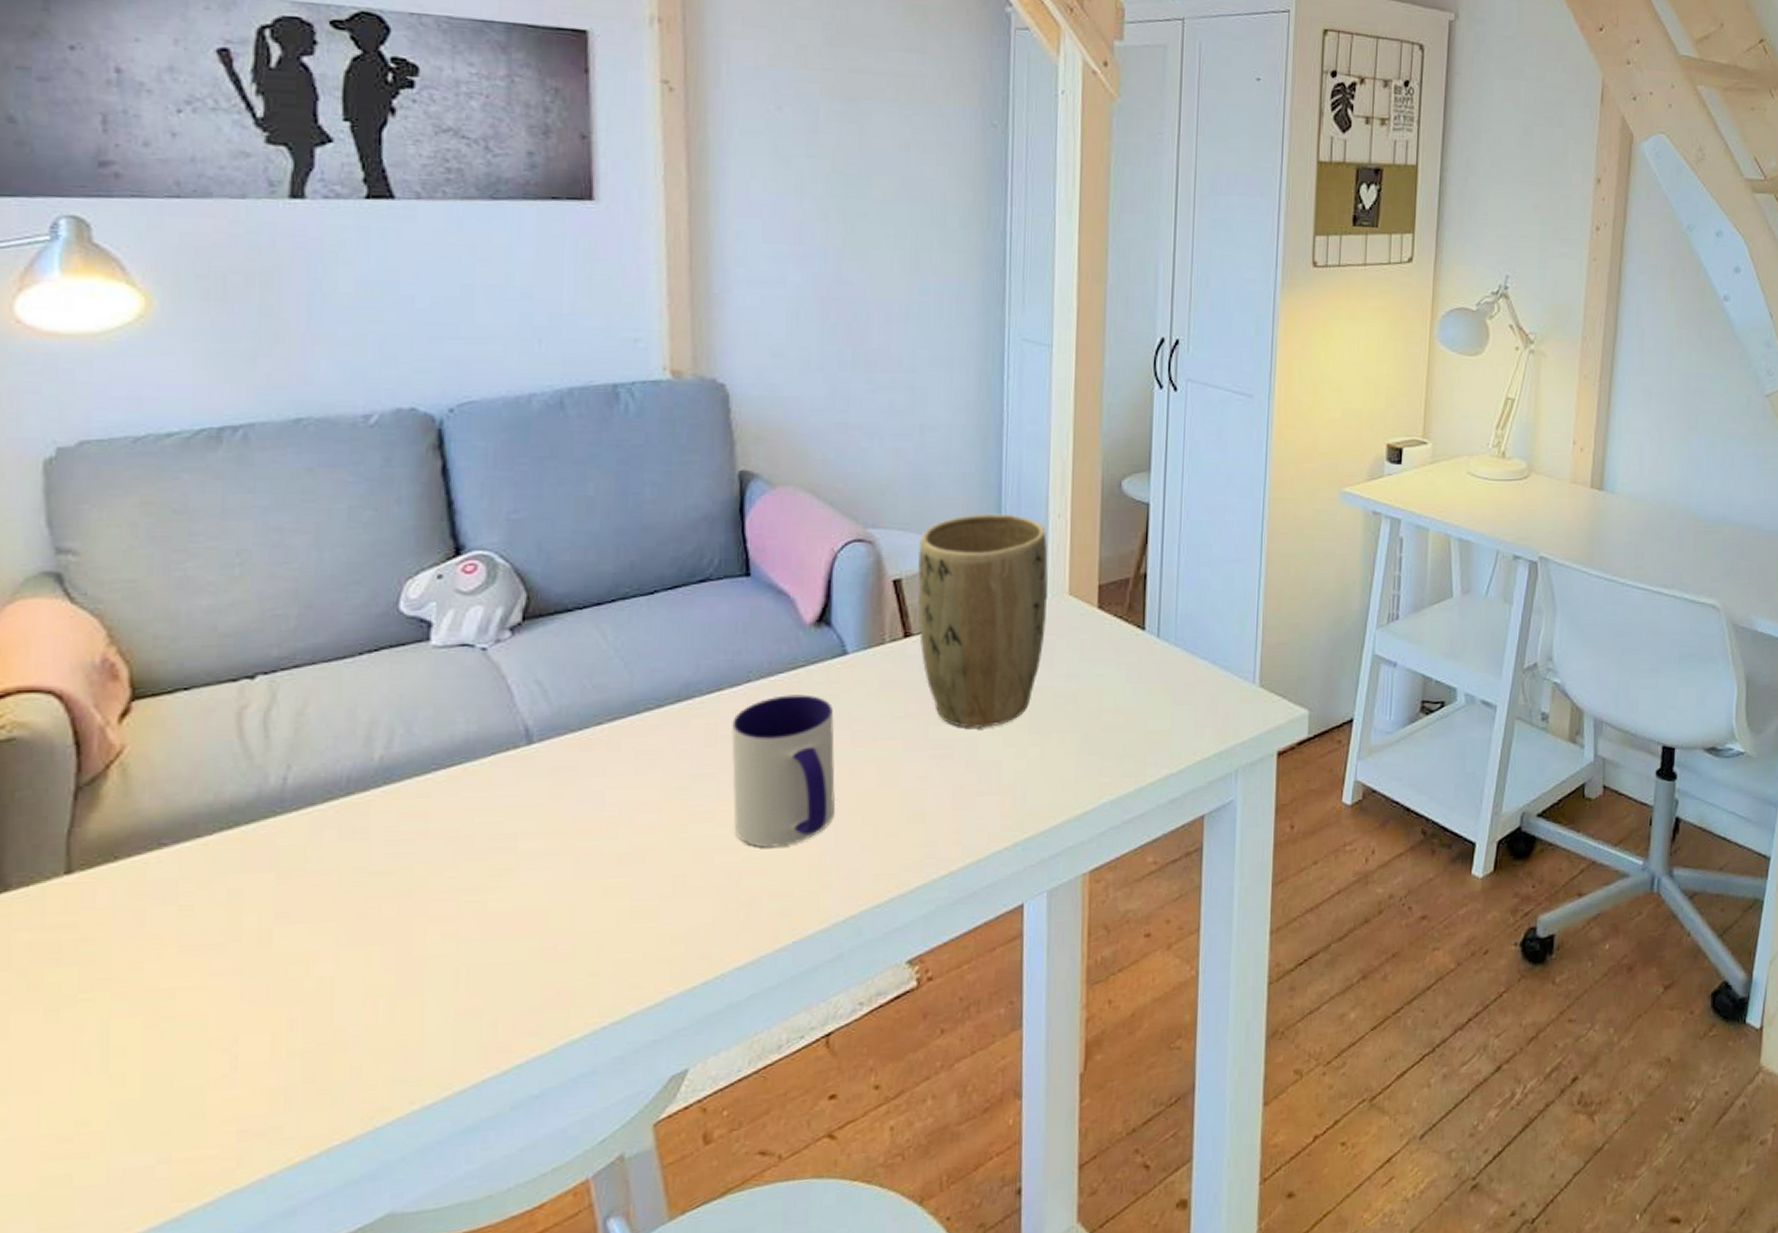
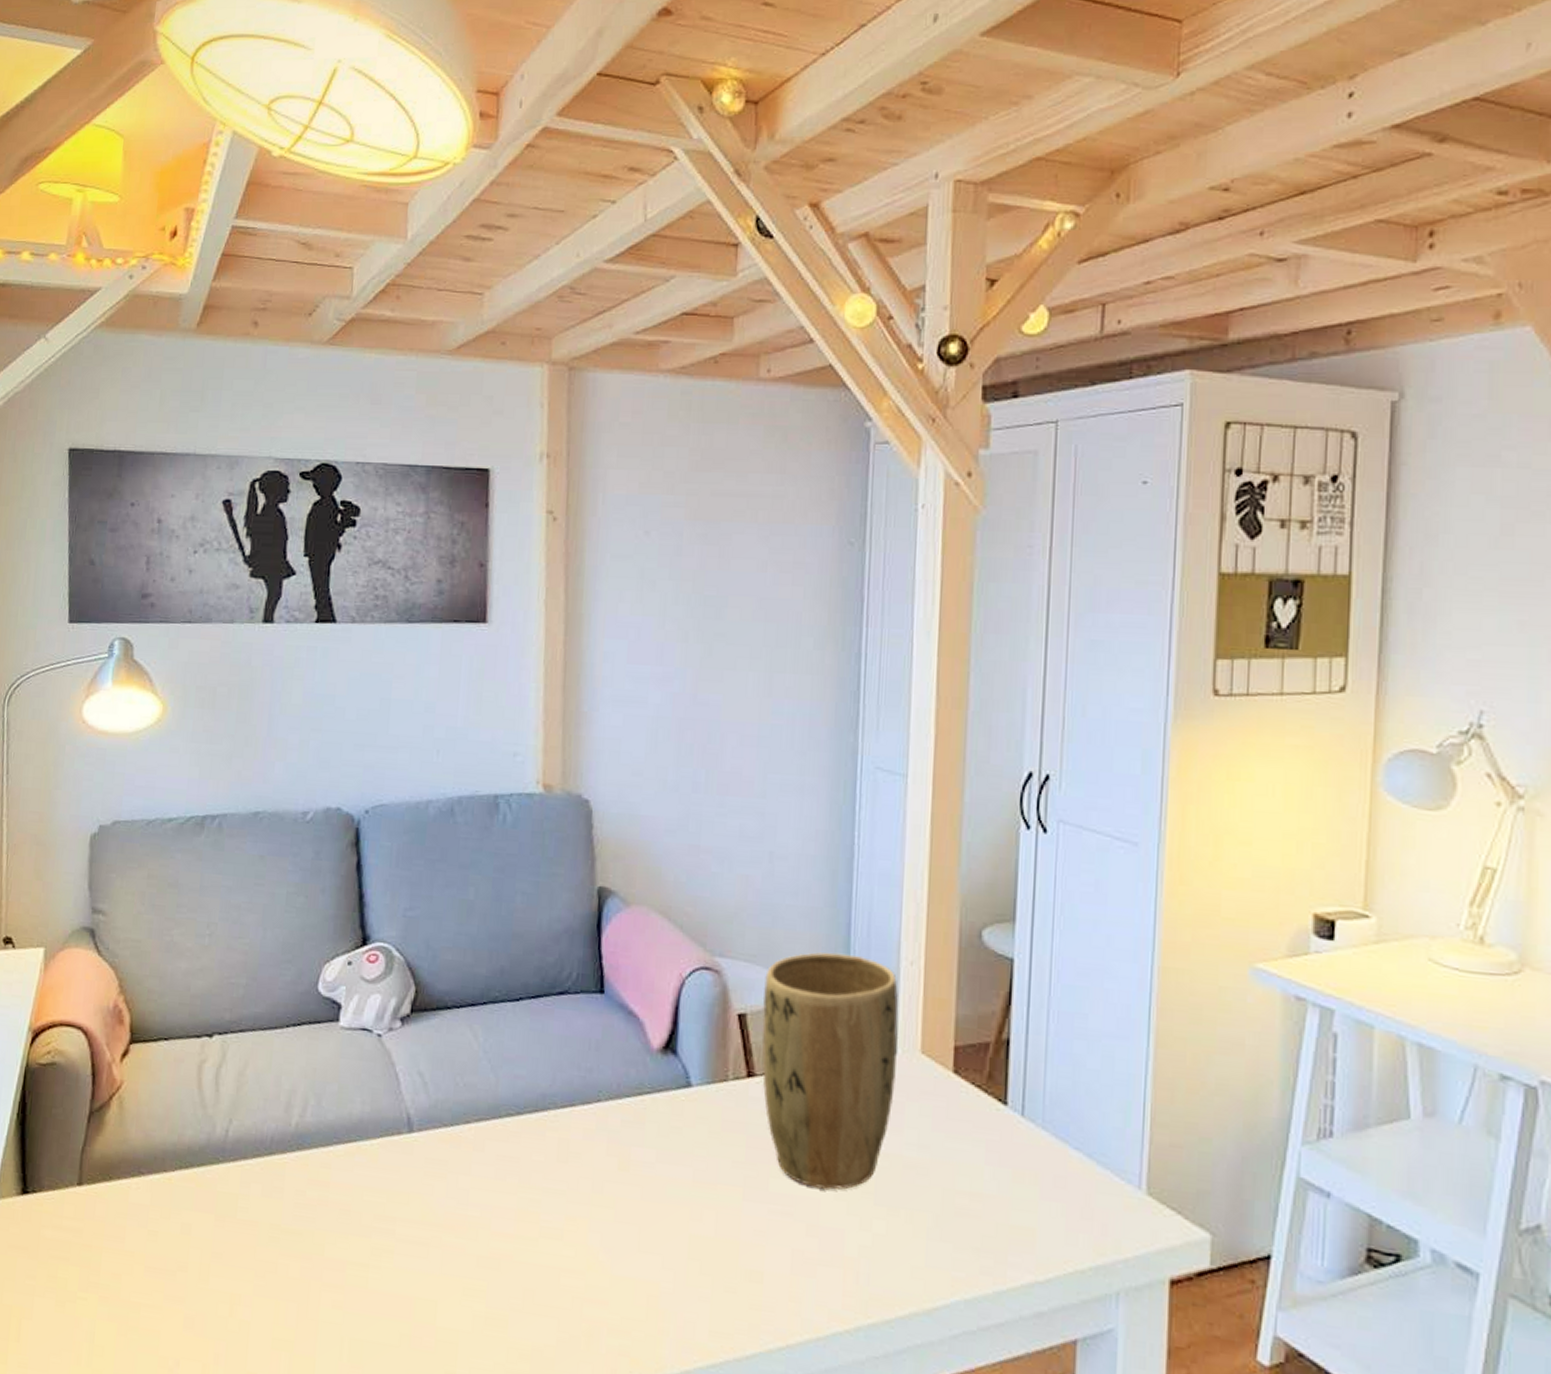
mug: present [732,694,835,848] -> none [579,1120,677,1281]

